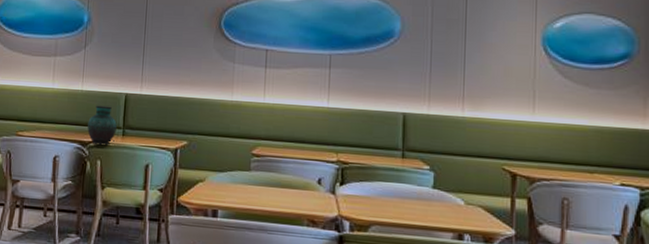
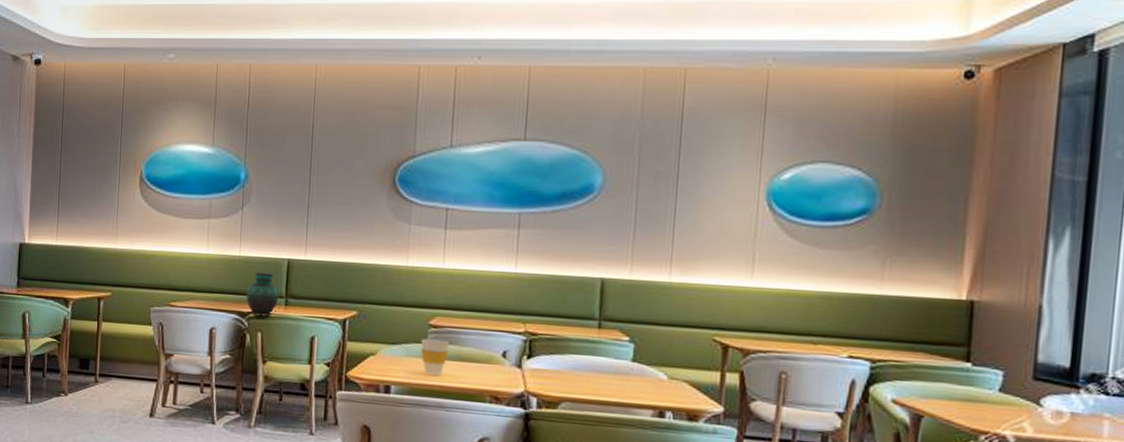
cup: none [244,166,271,202] -> present [420,338,450,377]

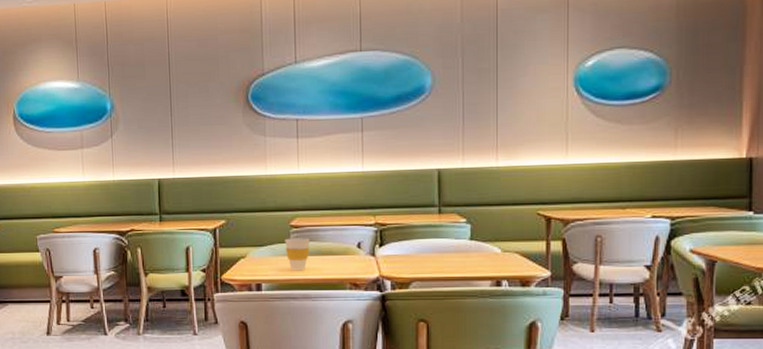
vase: present [246,272,279,316] -> none [124,193,153,233]

